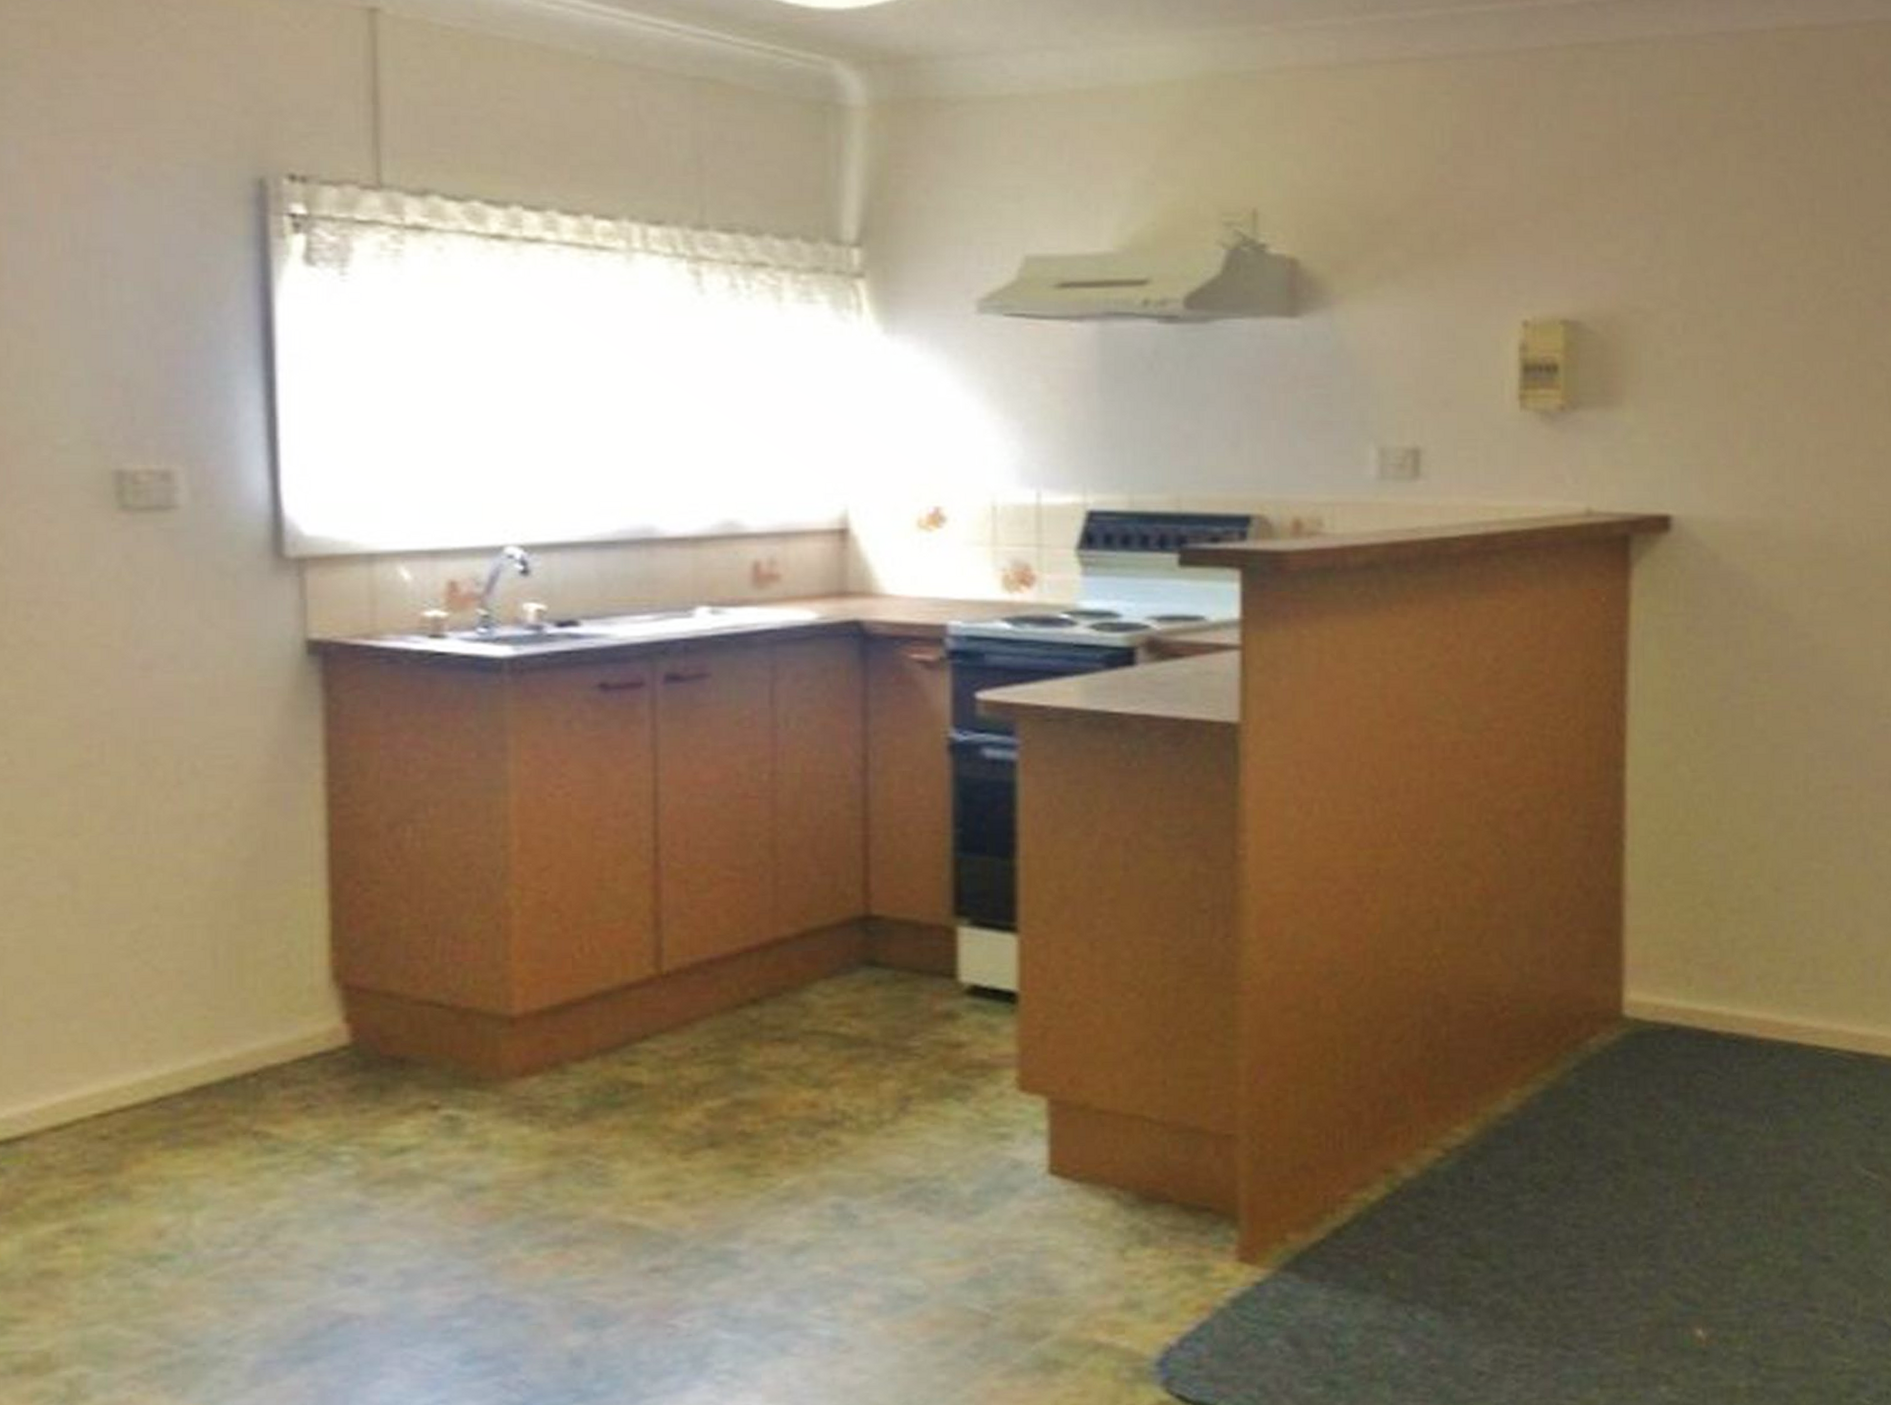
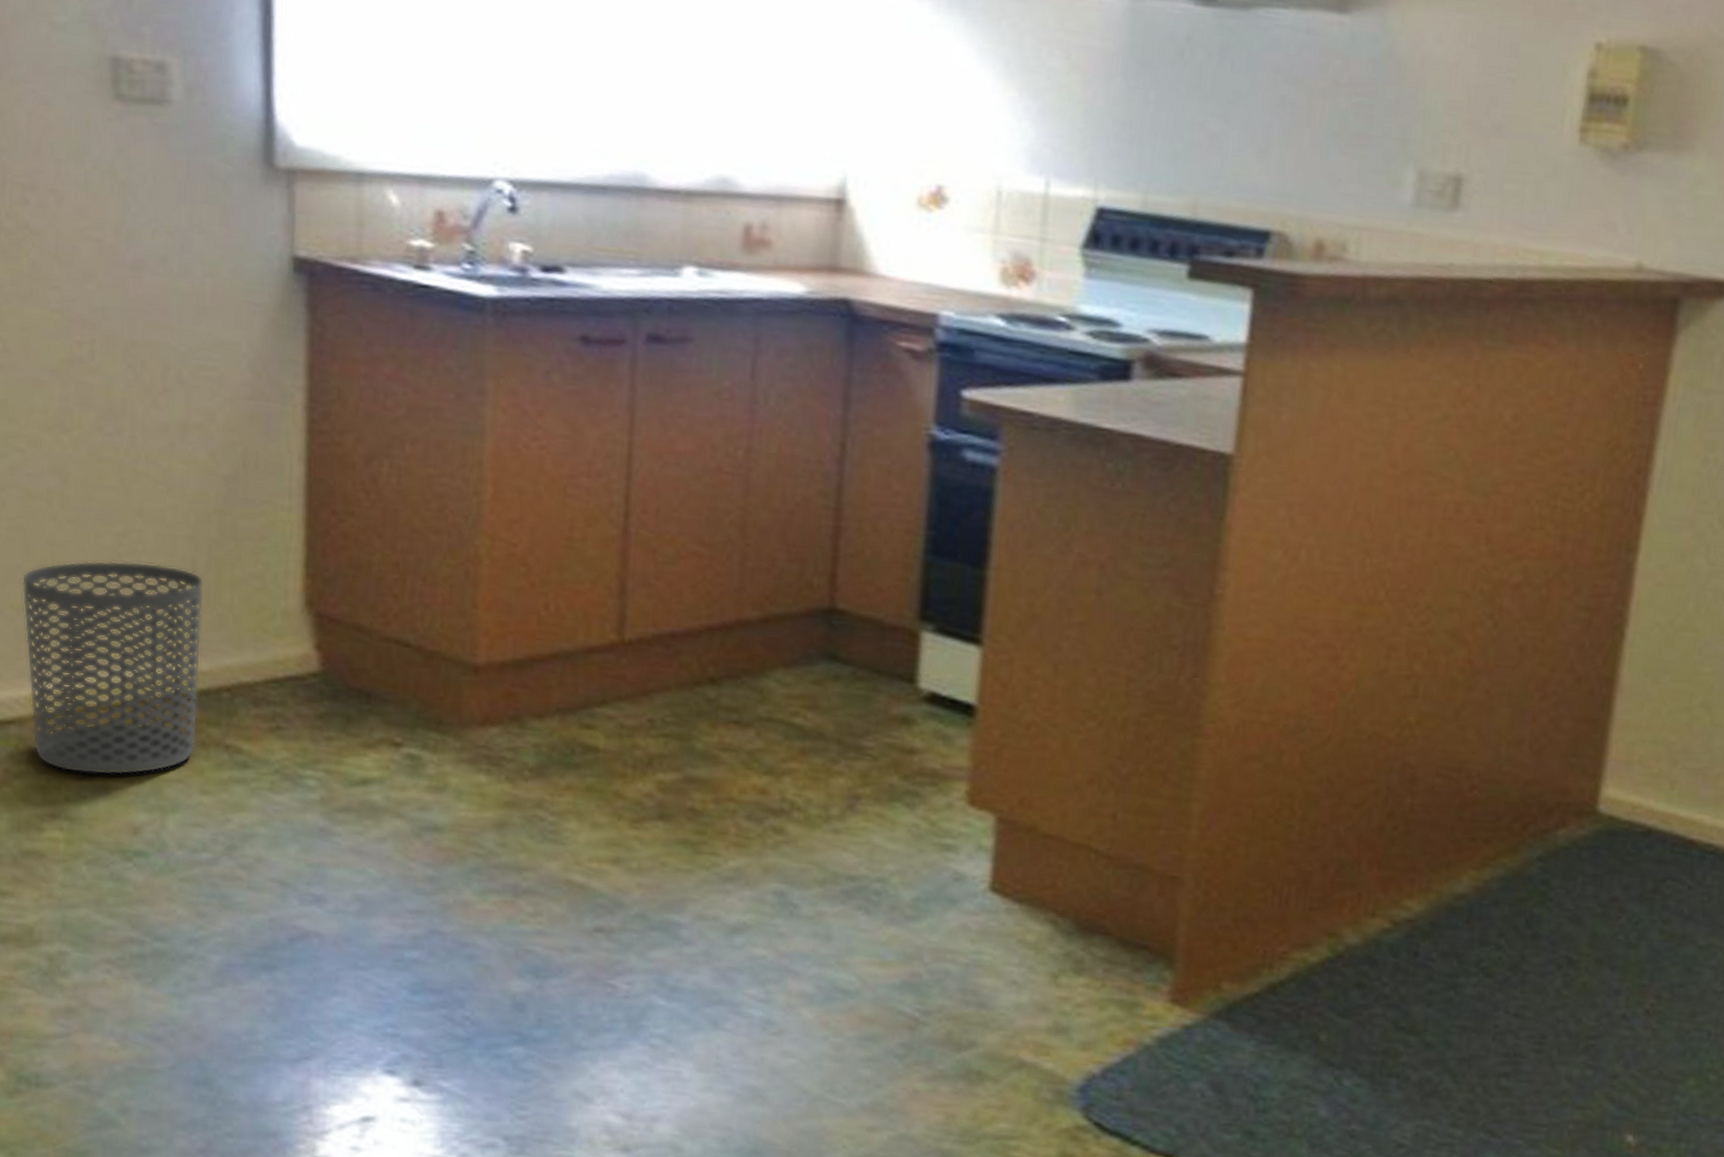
waste bin: none [31,957,225,1182] -> present [21,560,204,776]

